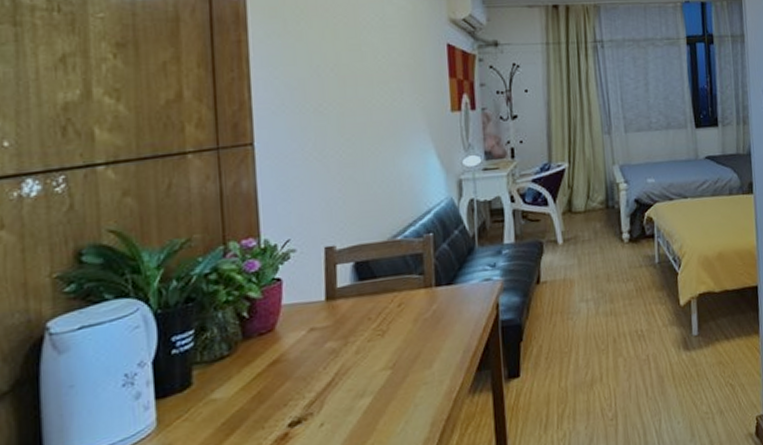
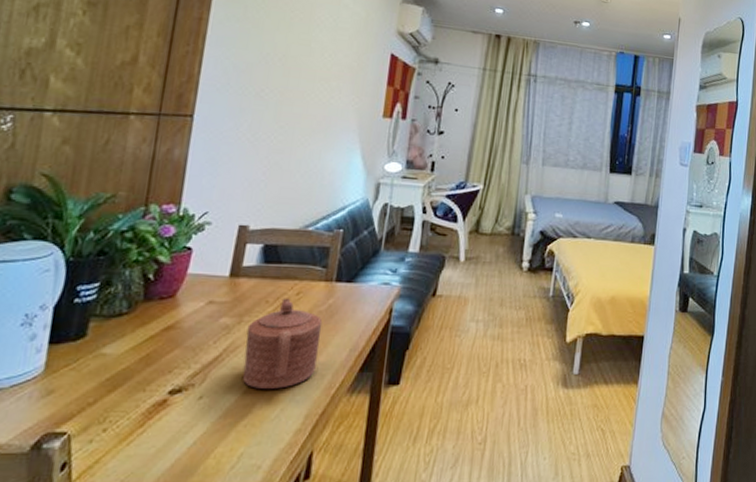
teapot: none [354,311,432,407] -> present [242,298,323,389]

